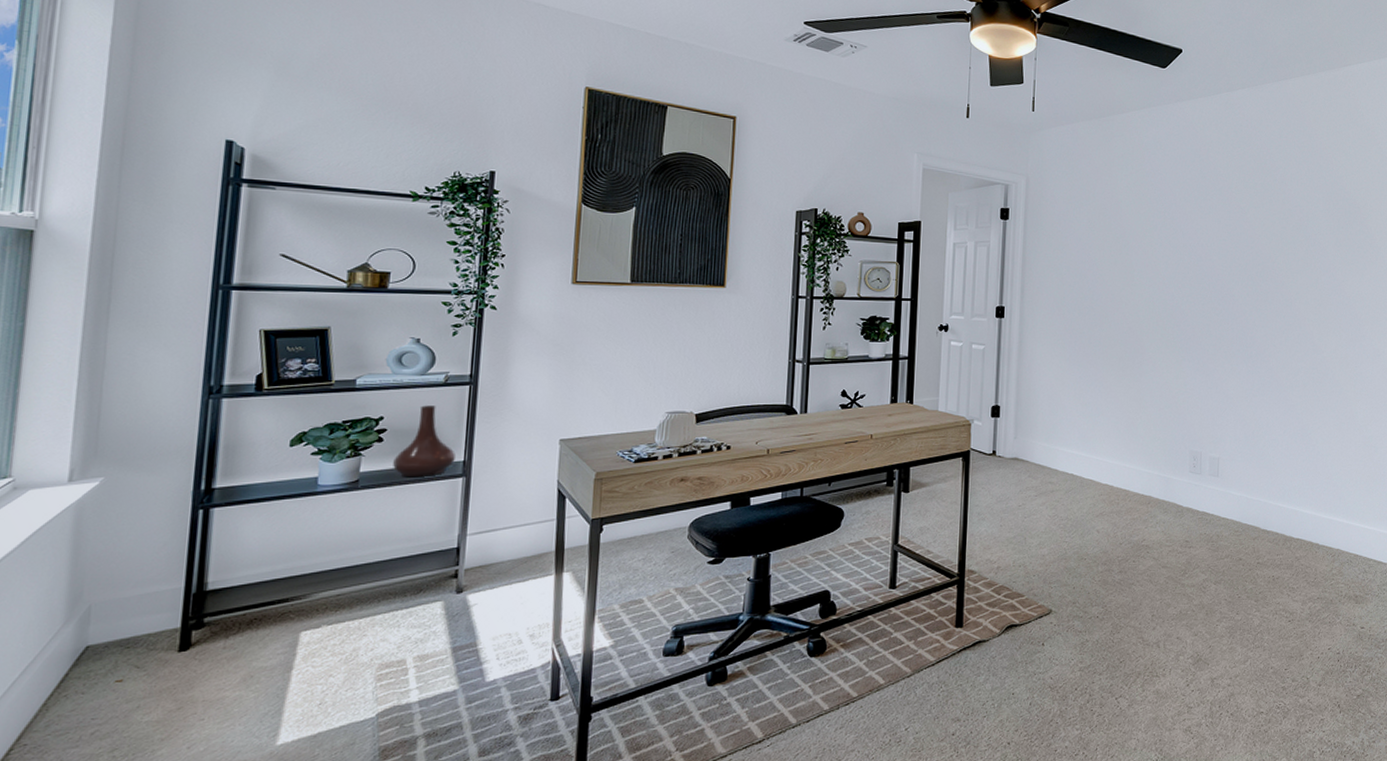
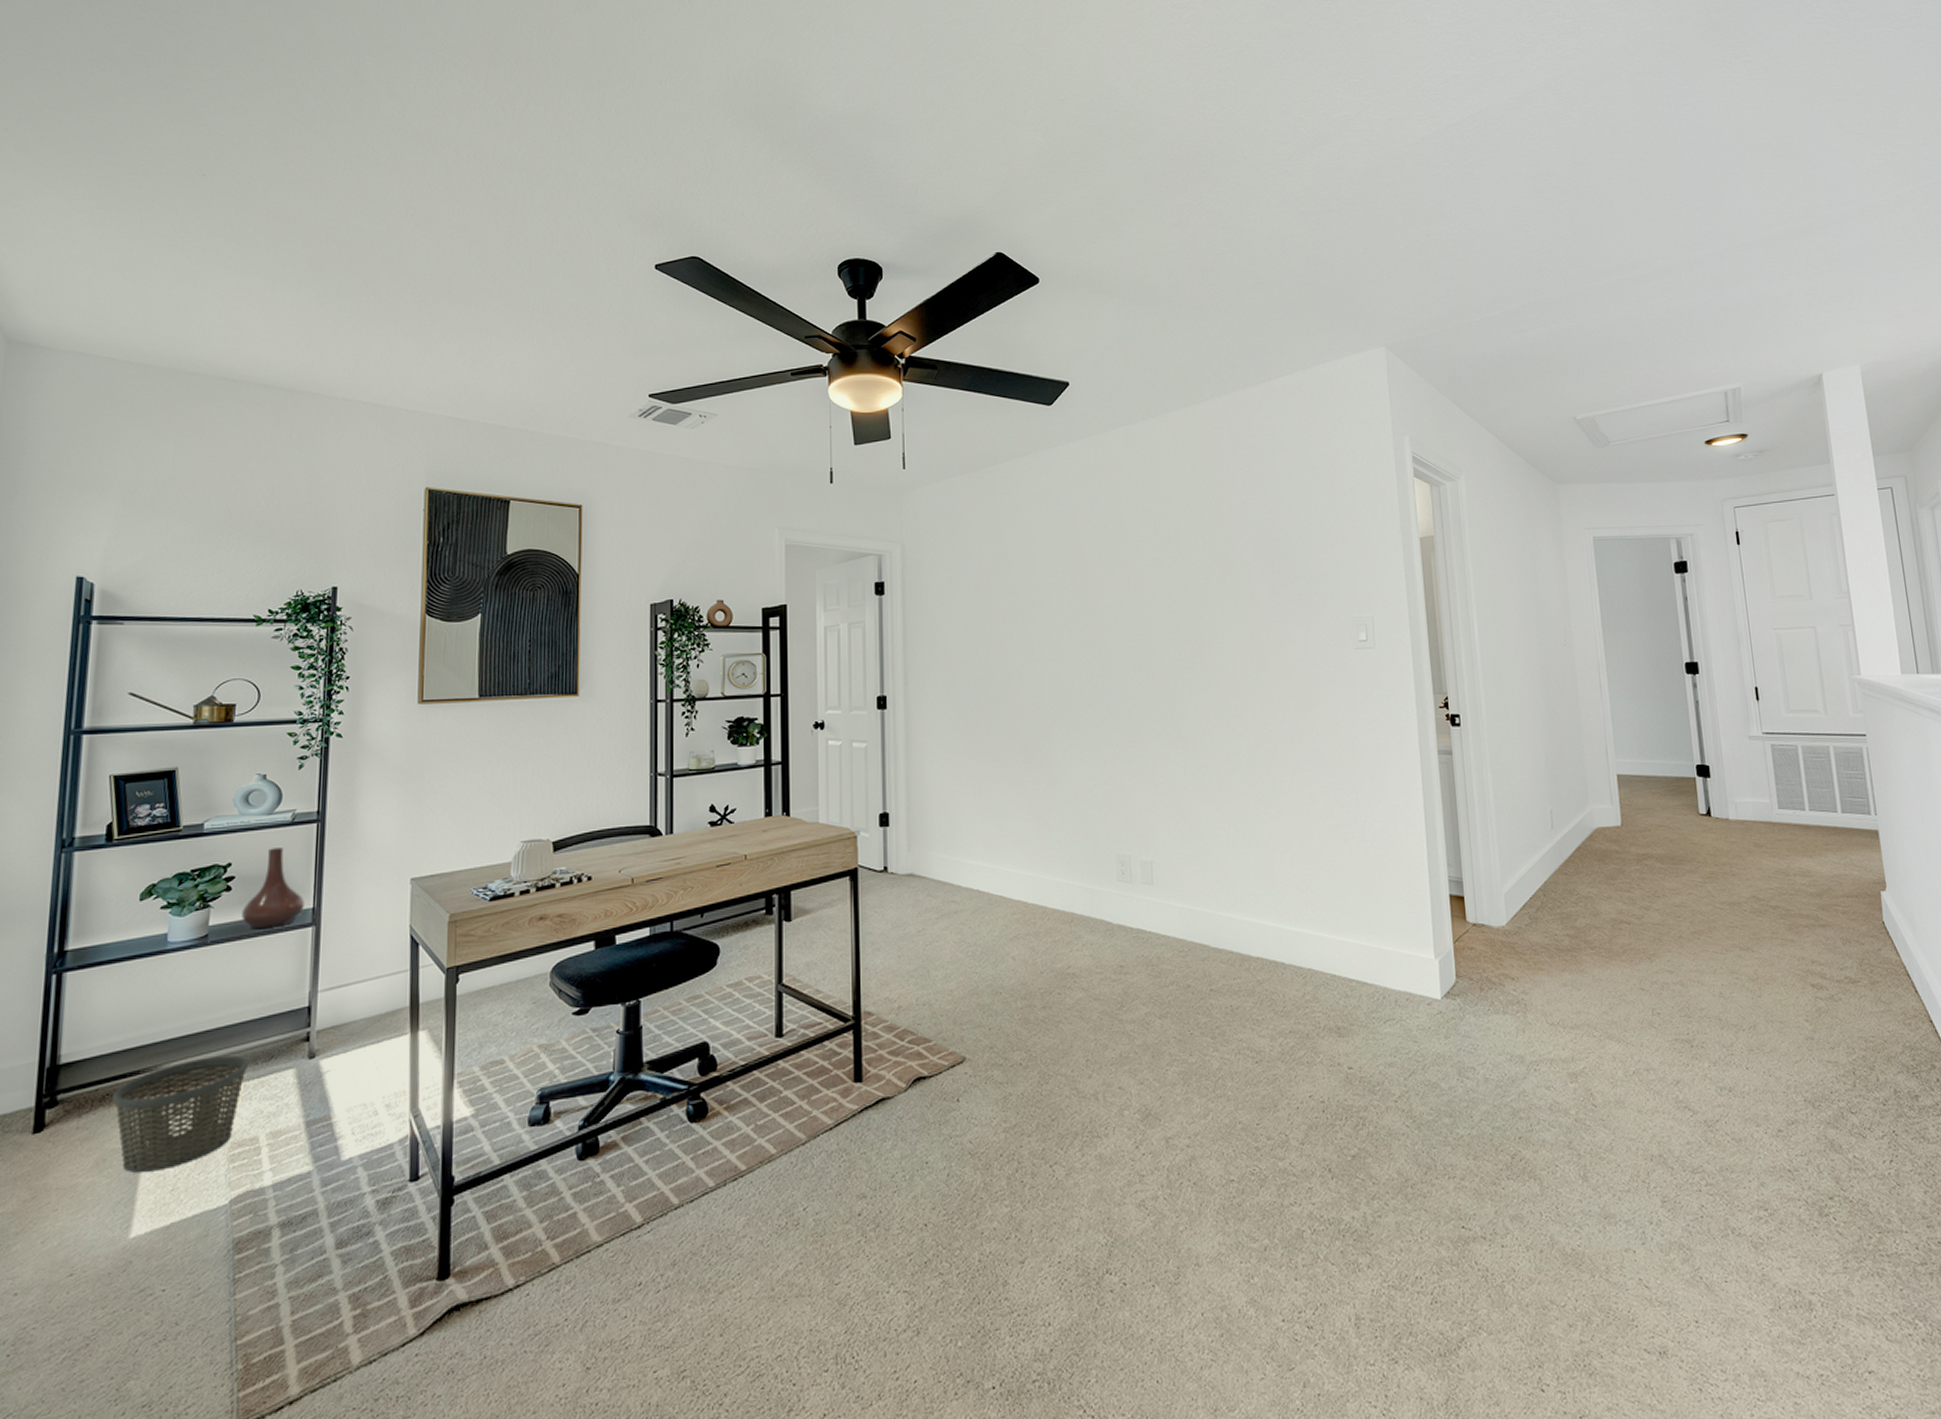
basket: none [259,588,398,688] -> present [111,1056,249,1172]

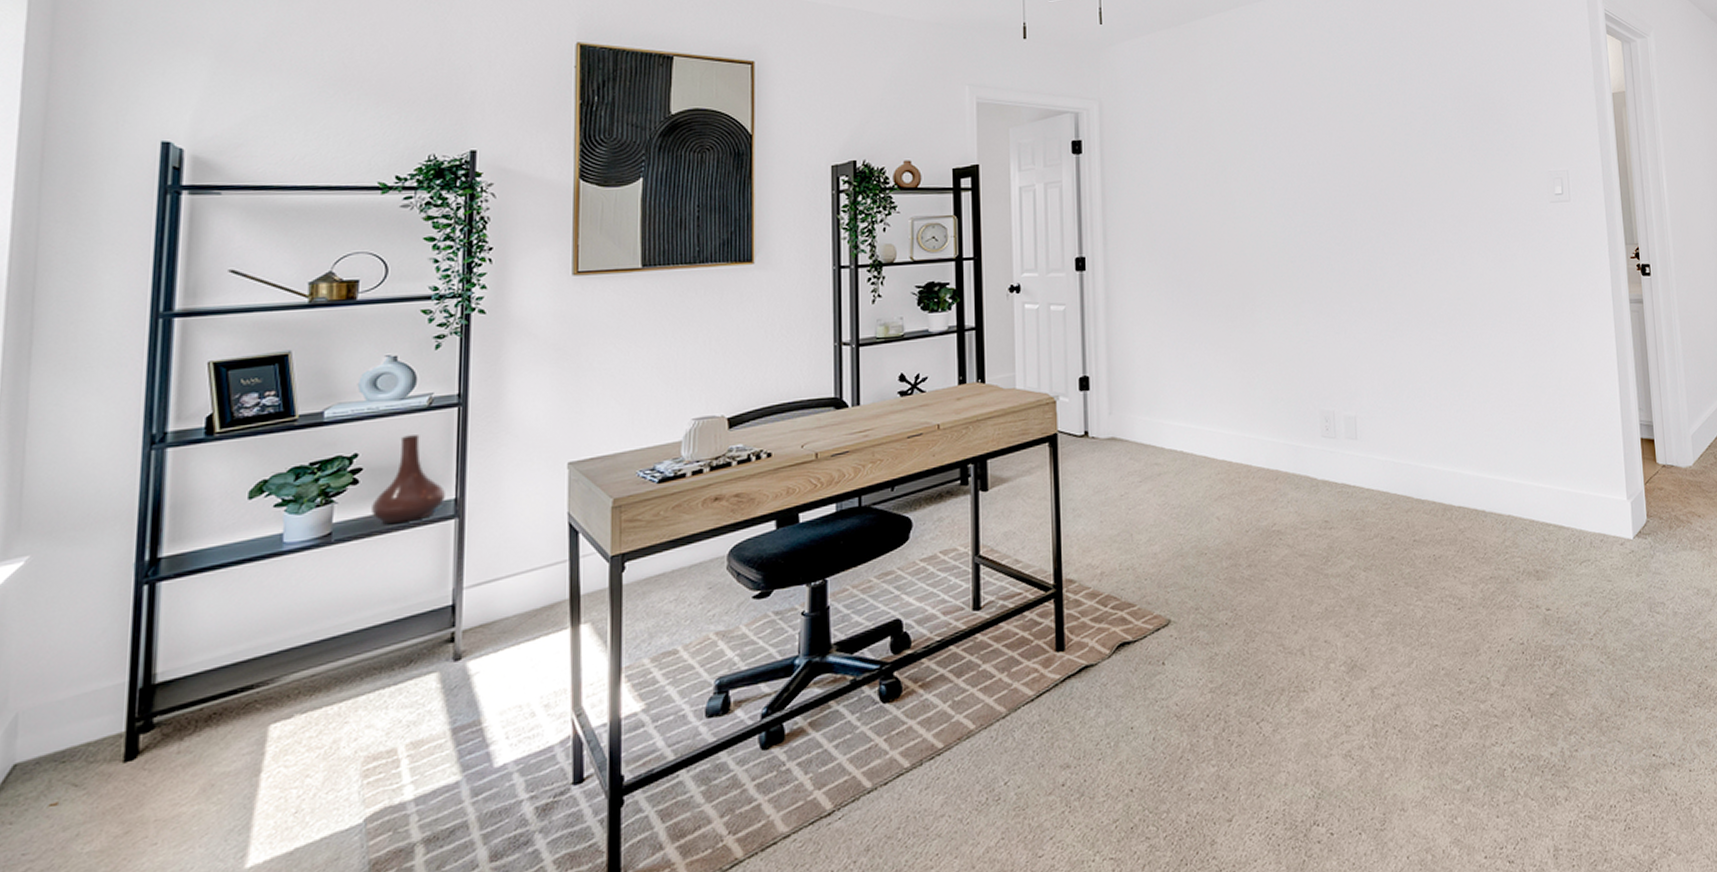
basket: present [111,1056,249,1172] -> none [219,662,384,797]

